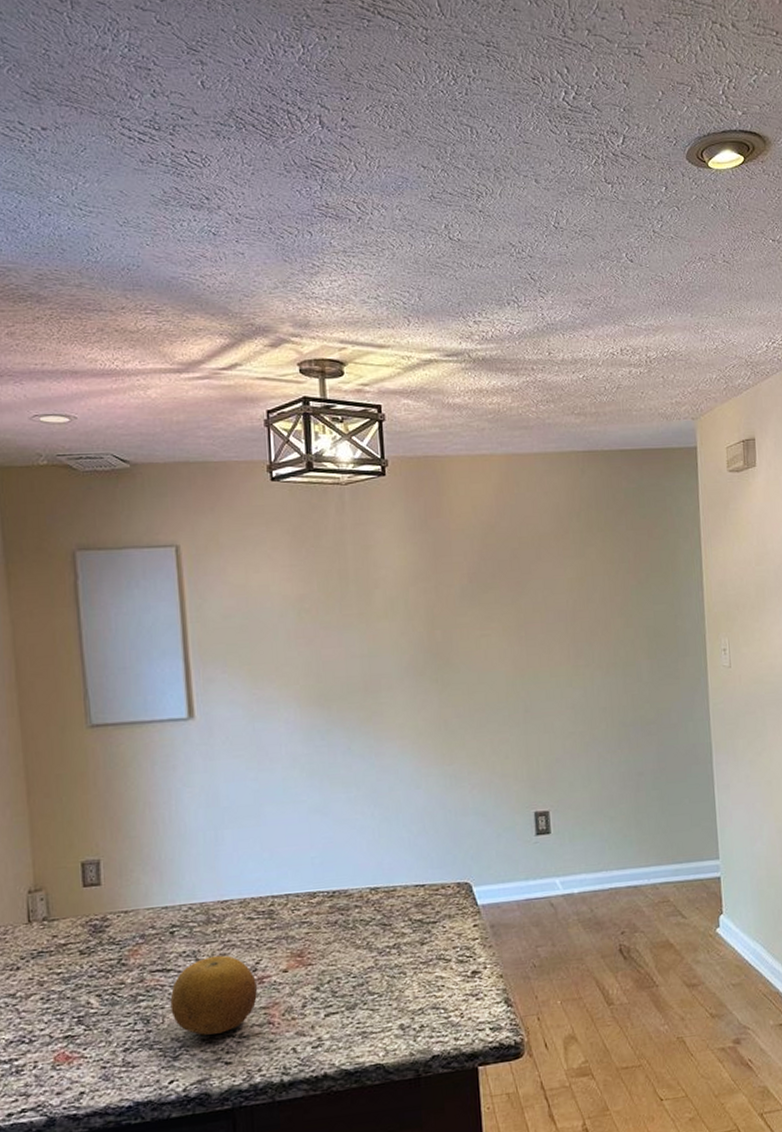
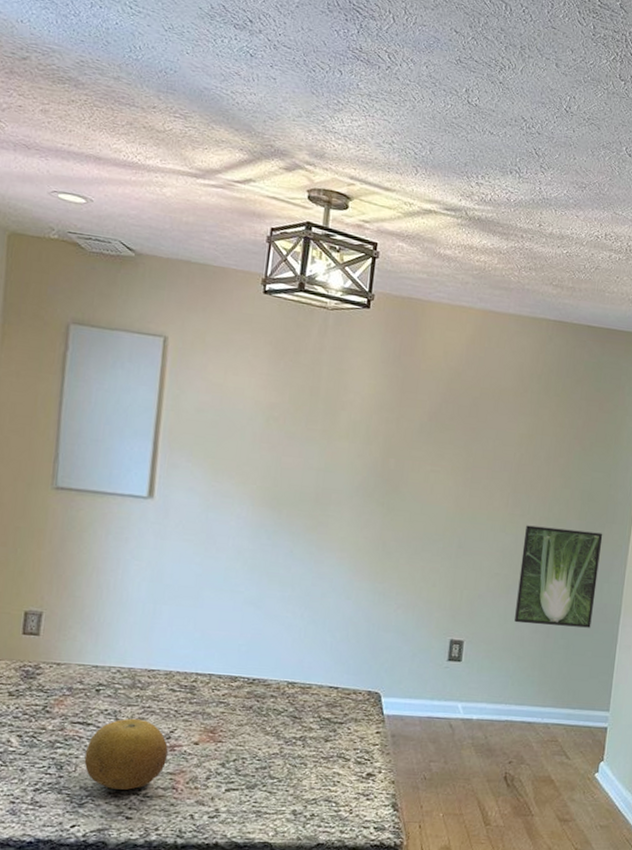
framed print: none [593,669,683,782] -> present [515,525,603,628]

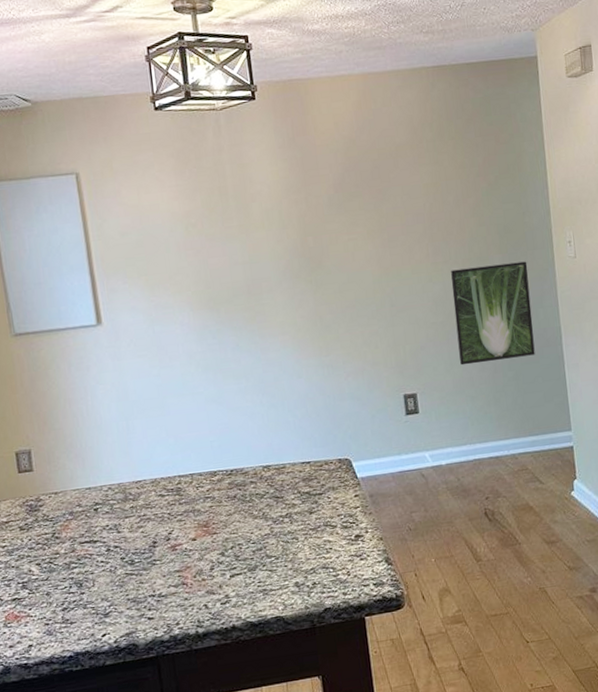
fruit: present [84,718,169,790] -> none [98,527,172,596]

